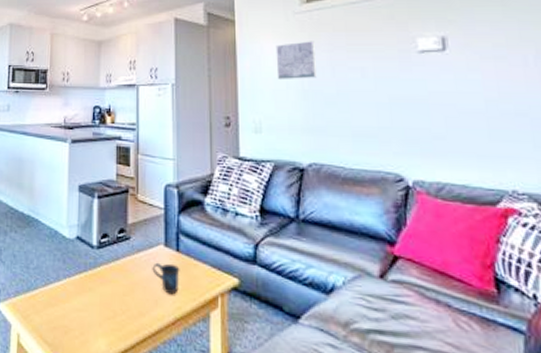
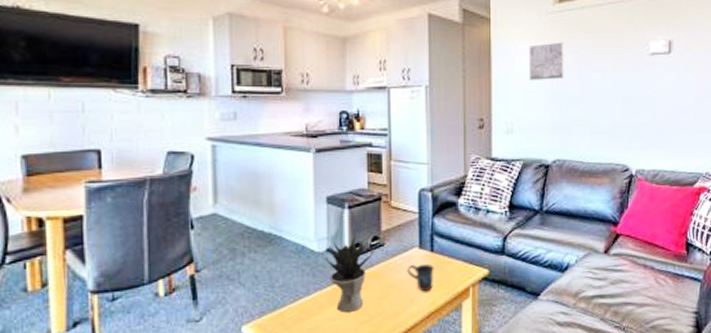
potted plant: none [74,222,121,305] -> present [325,232,374,312]

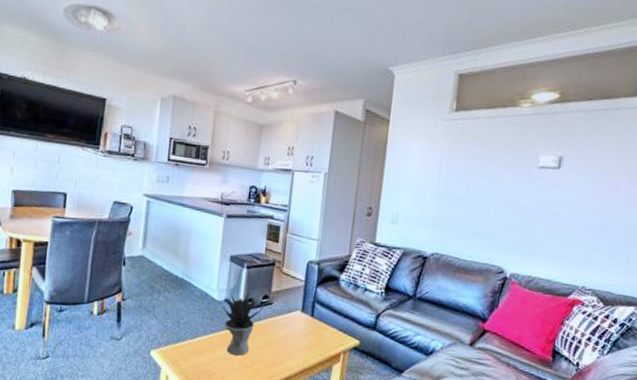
mug: present [407,263,434,292] -> none [288,324,313,350]
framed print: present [528,42,564,81] -> none [418,147,456,181]

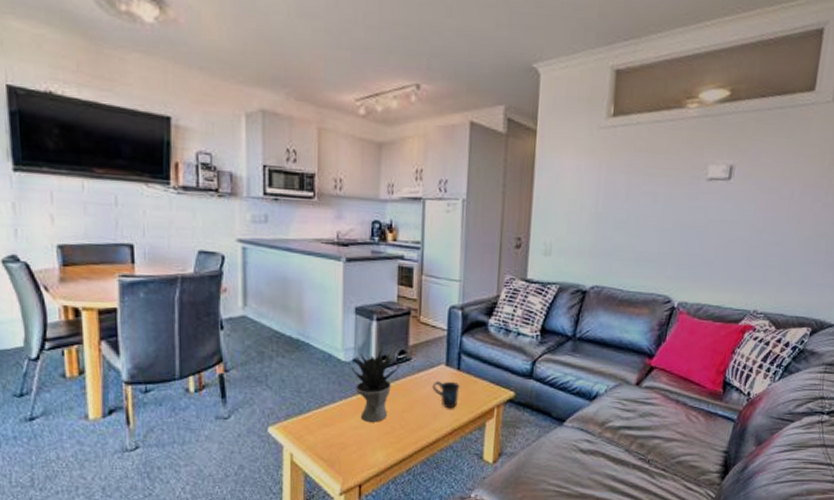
mug: none [288,324,313,350] -> present [432,380,460,409]

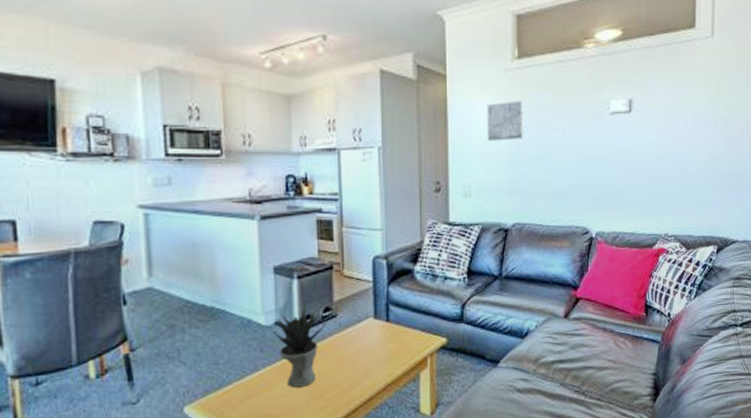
mug: present [432,380,460,409] -> none [361,334,391,364]
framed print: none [572,160,615,201] -> present [486,100,523,142]

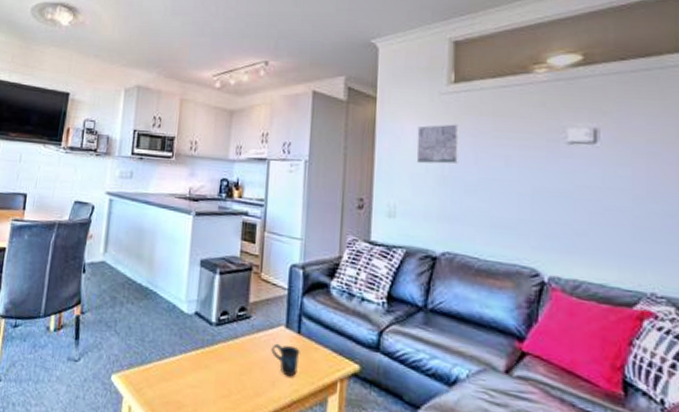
potted plant: present [273,303,326,388] -> none [192,299,241,383]
mug: none [361,334,391,364] -> present [271,343,300,377]

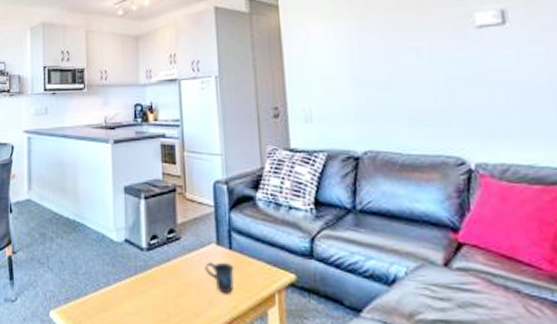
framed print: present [416,124,459,164] -> none [323,22,368,66]

